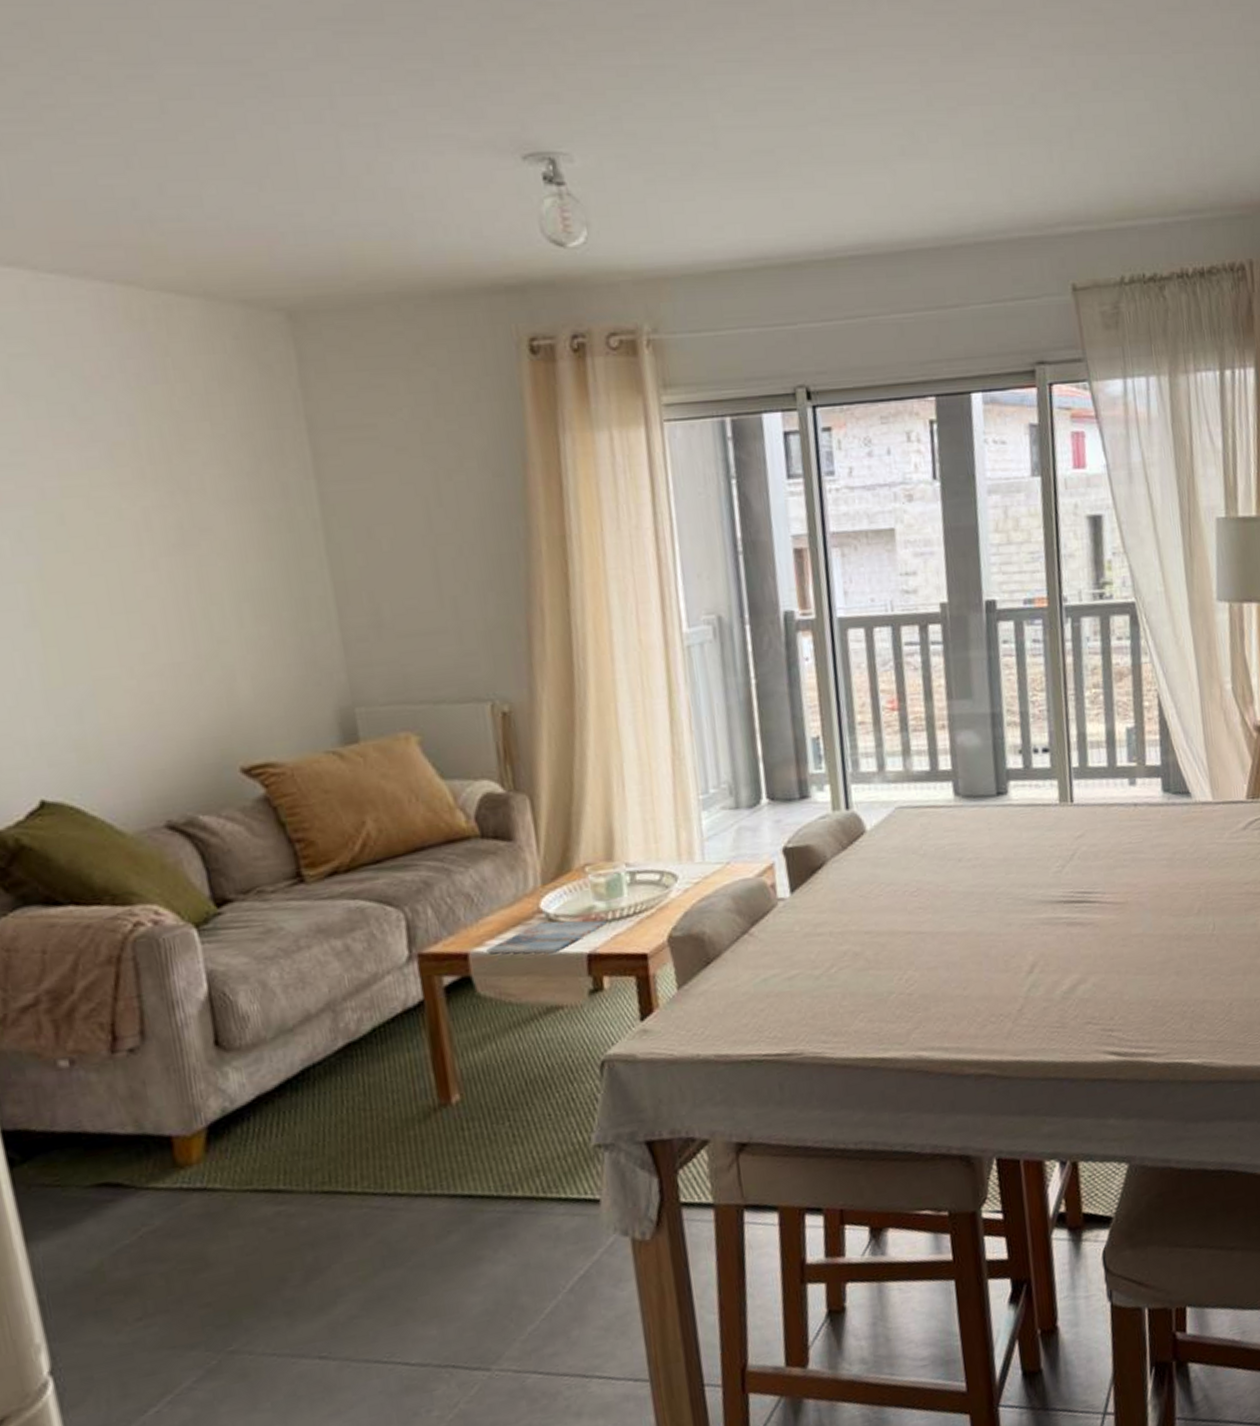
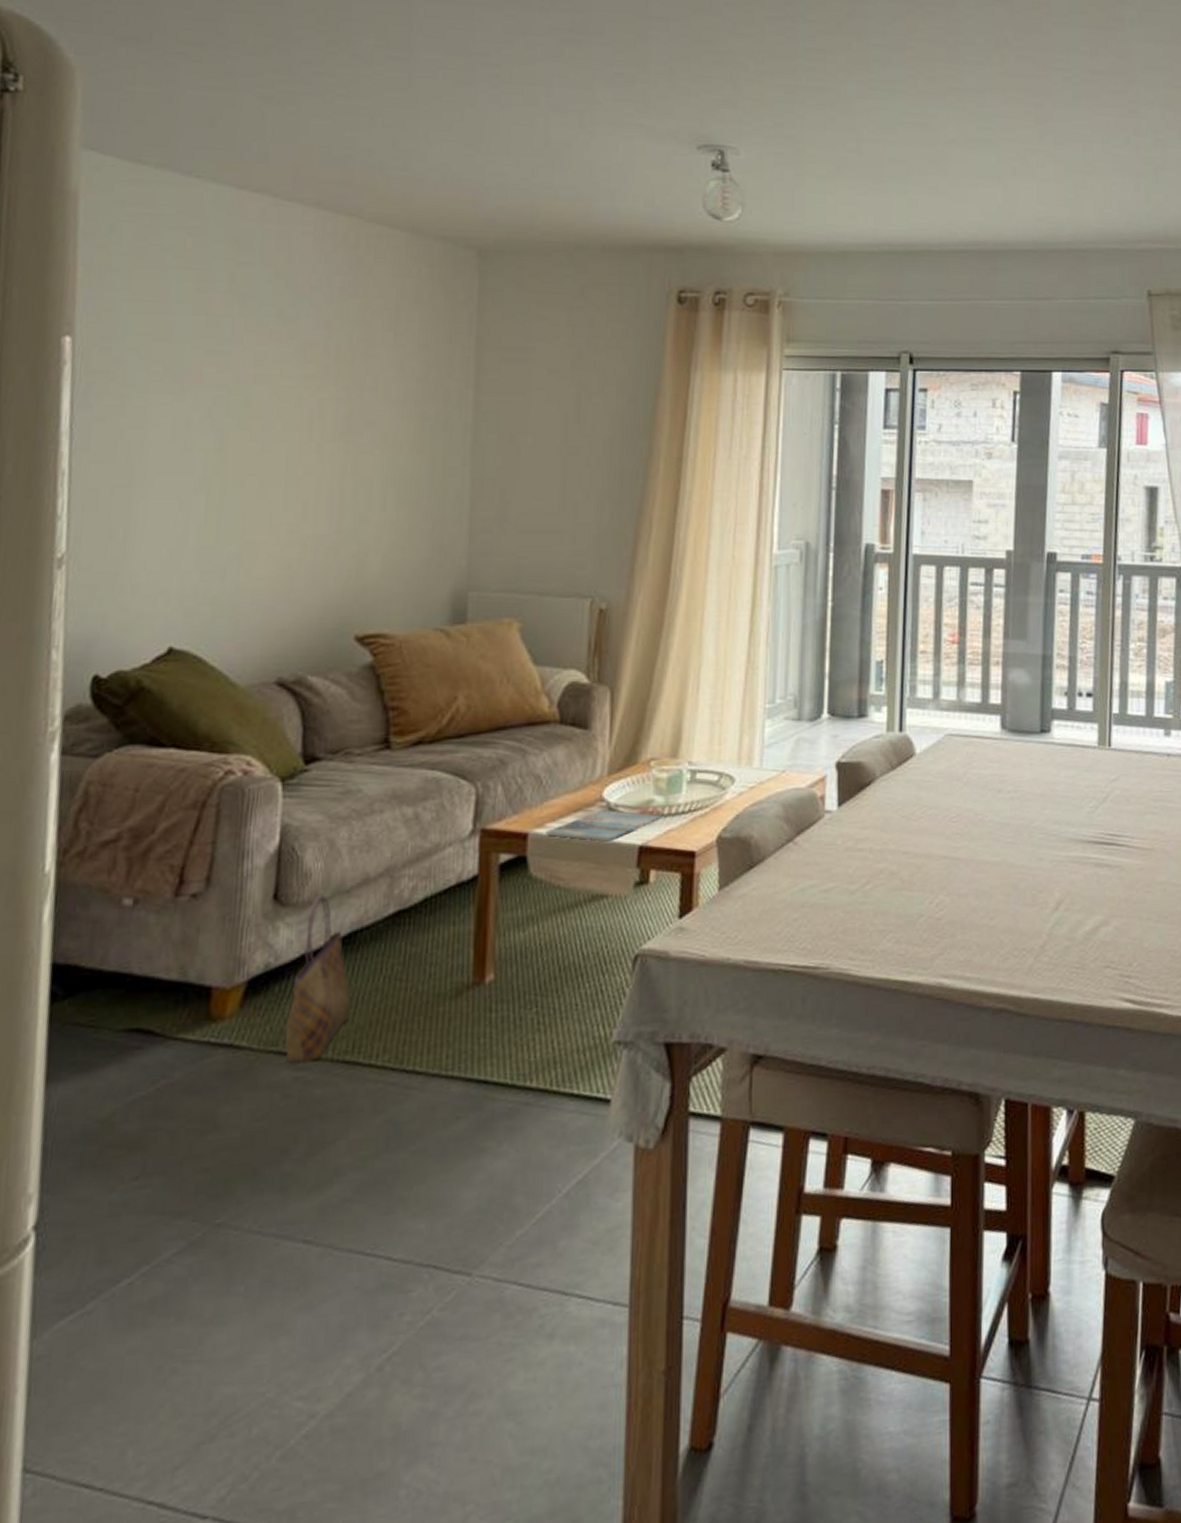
tote bag: none [254,1035,320,1200] -> present [285,894,351,1064]

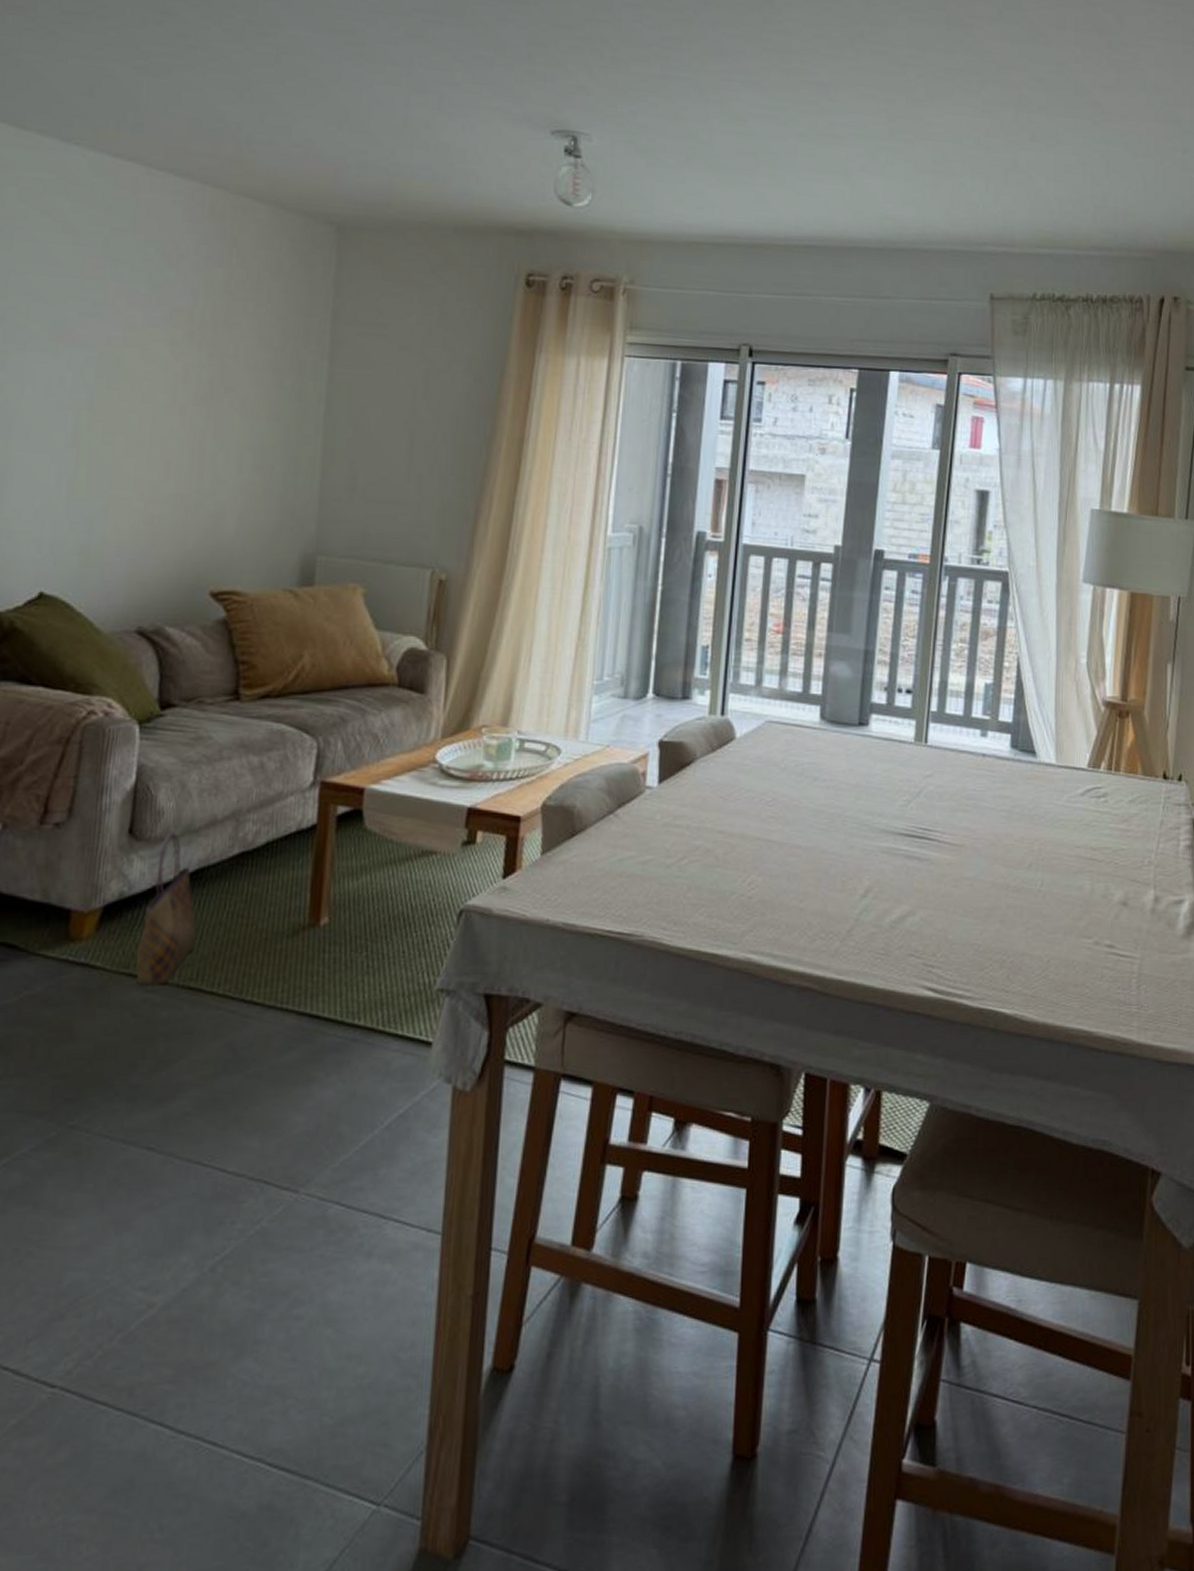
magazine: present [544,809,662,842] -> none [380,770,491,801]

